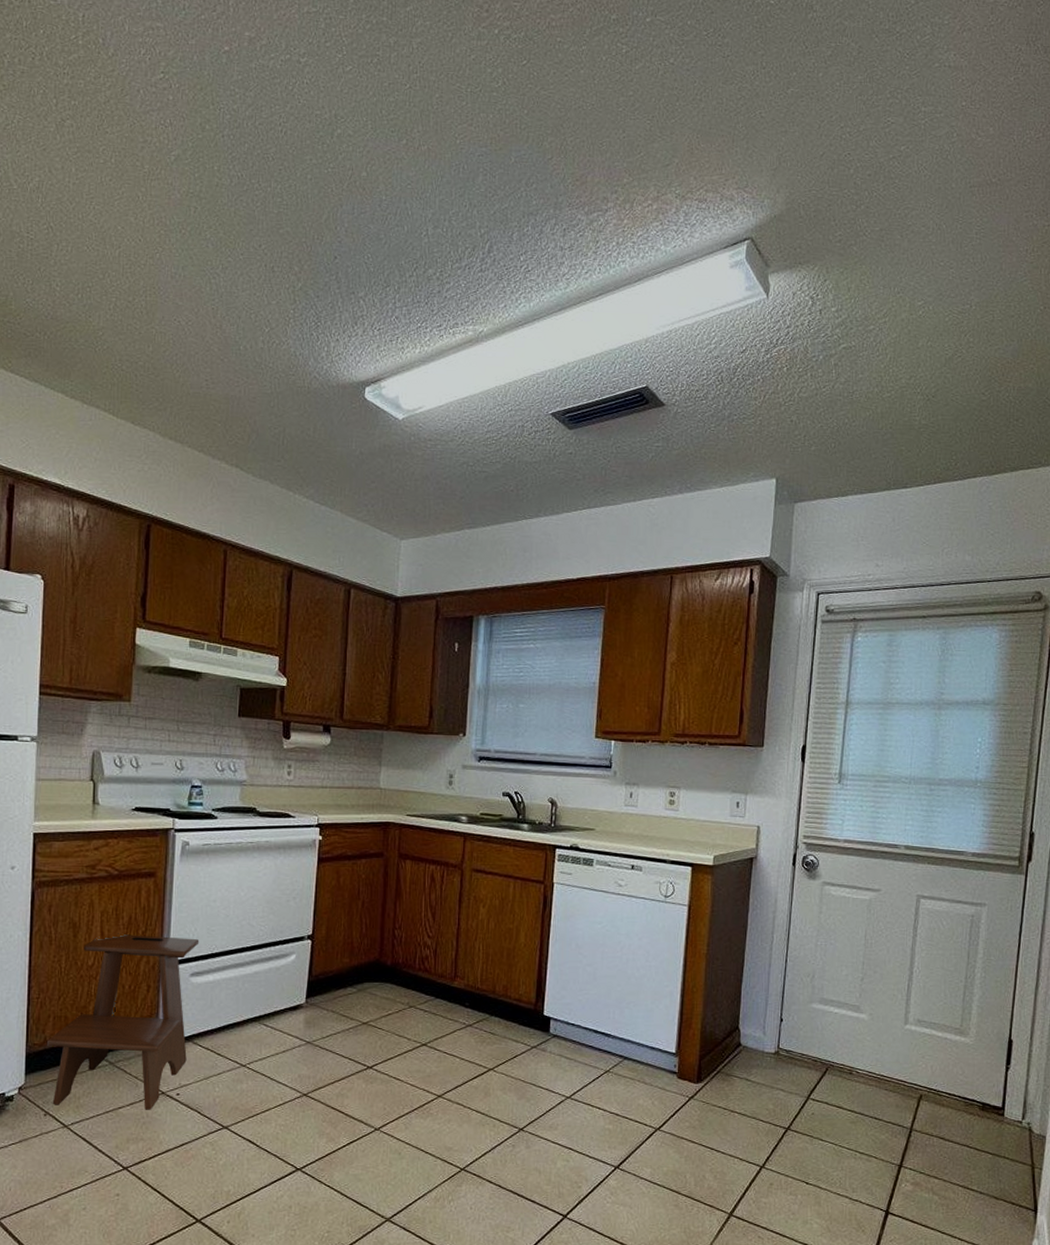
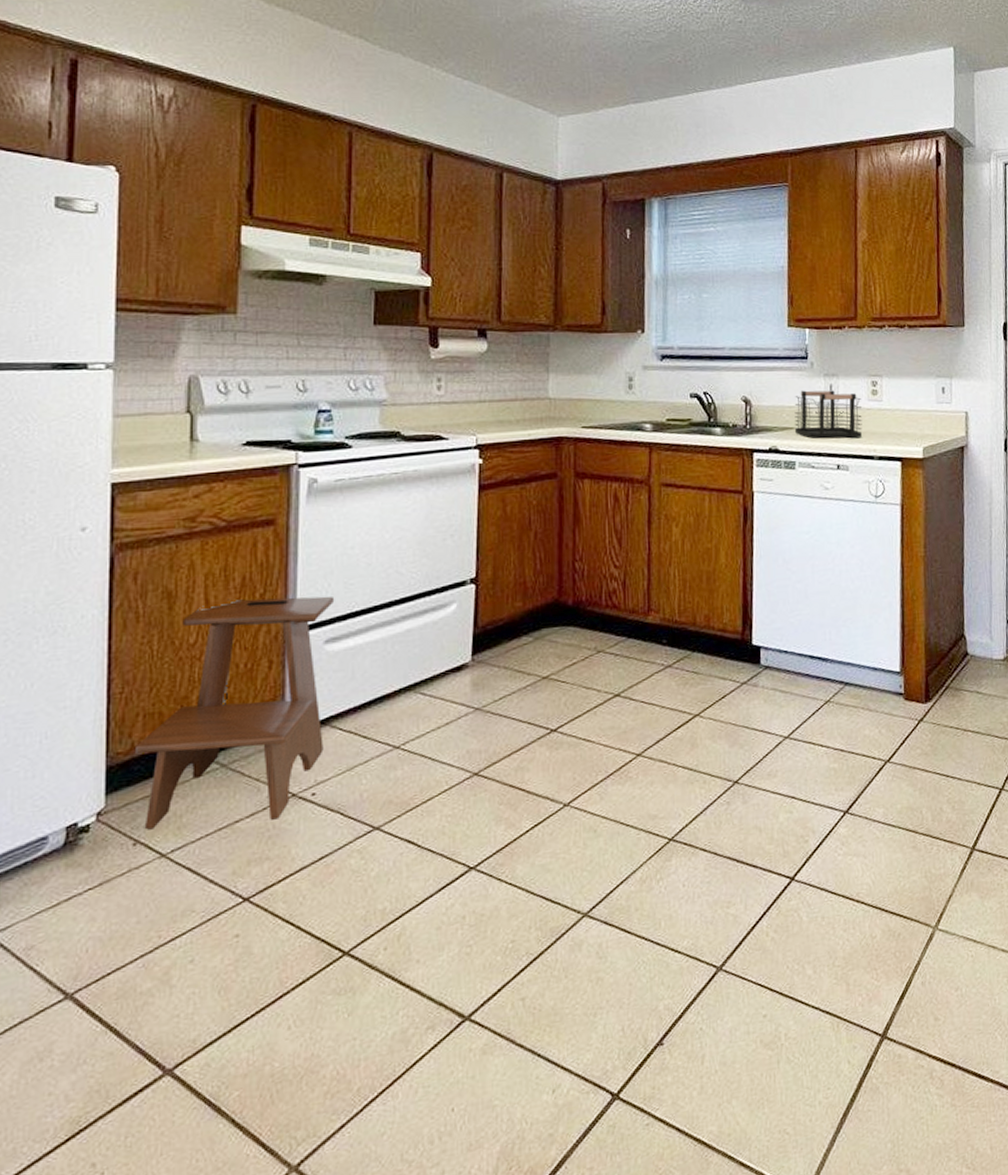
dish rack: none [594,796,659,843] -> present [794,390,863,439]

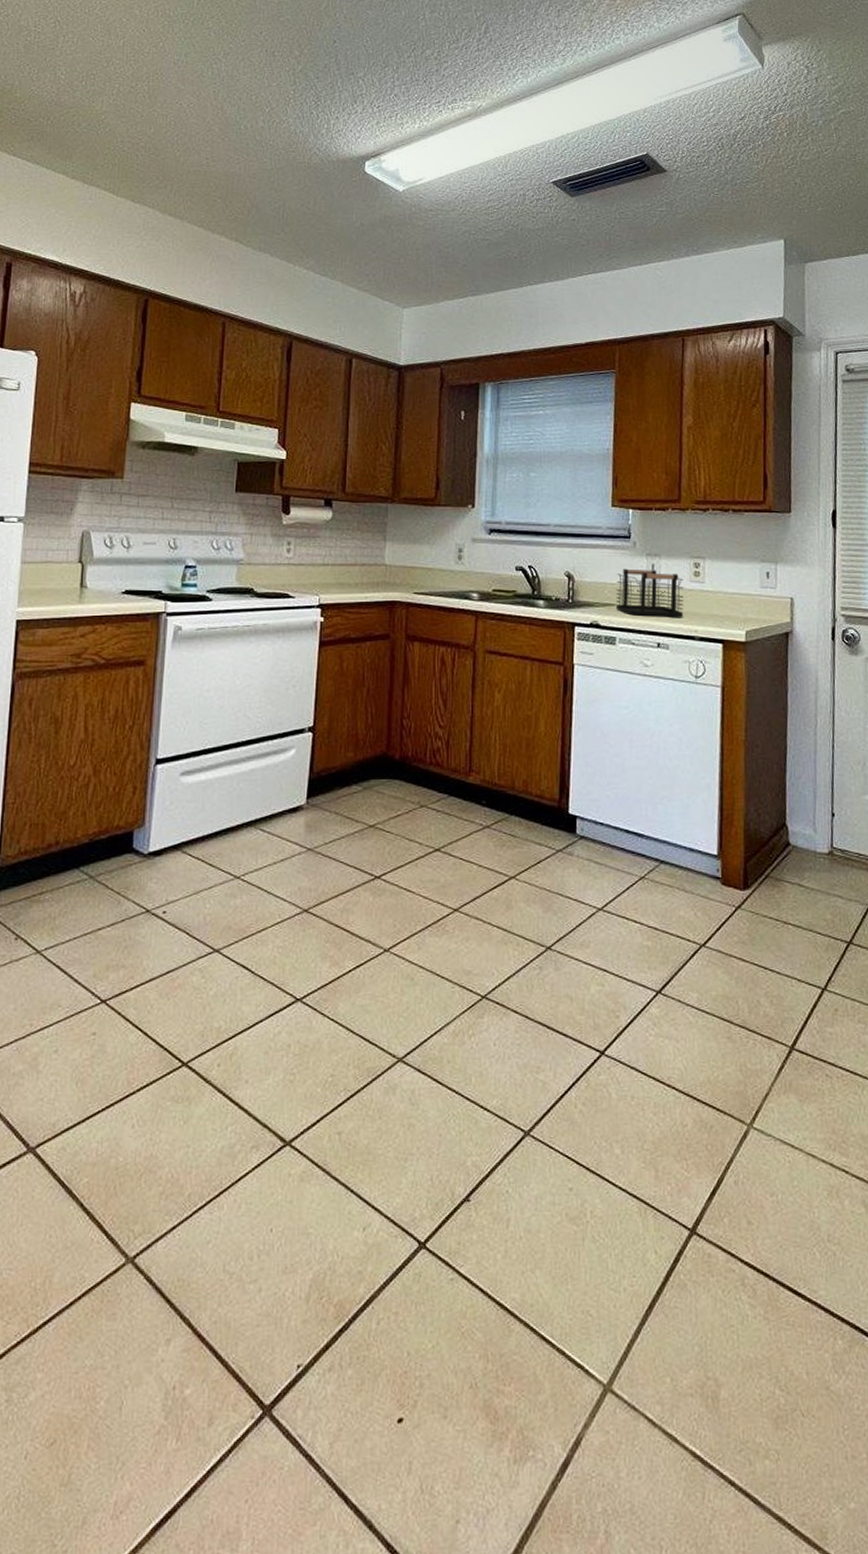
step stool: present [136,596,335,830] -> none [22,730,191,931]

